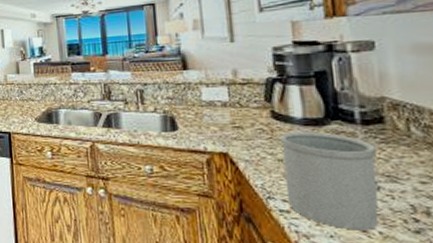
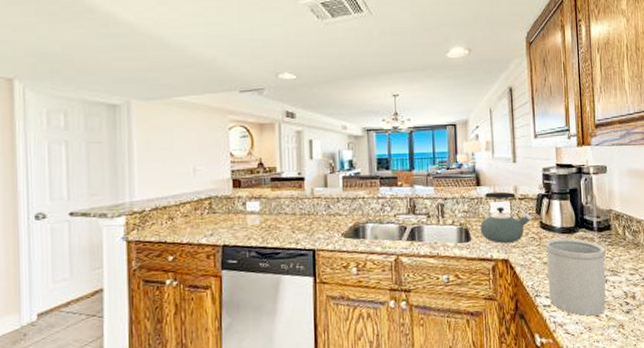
kettle: none [189,75,260,134] -> present [480,191,533,243]

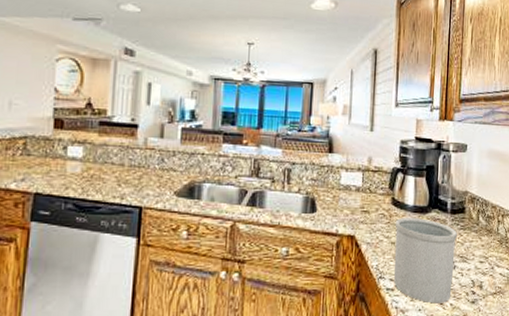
kettle: present [480,191,533,243] -> none [328,161,385,217]

